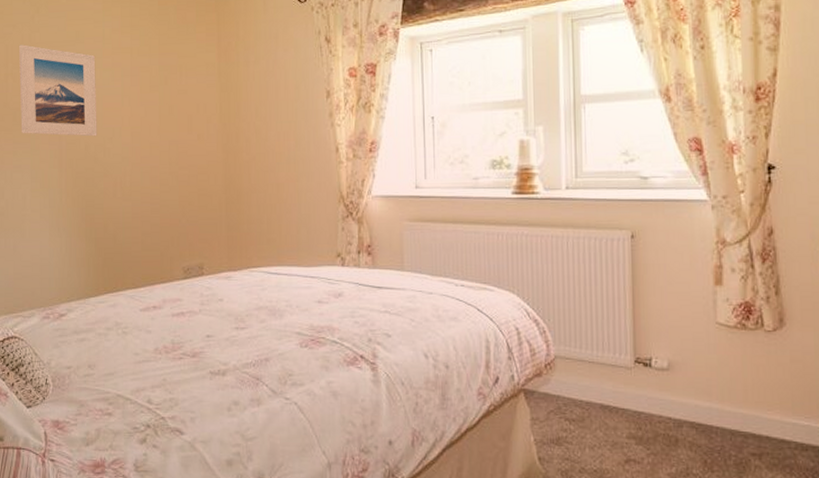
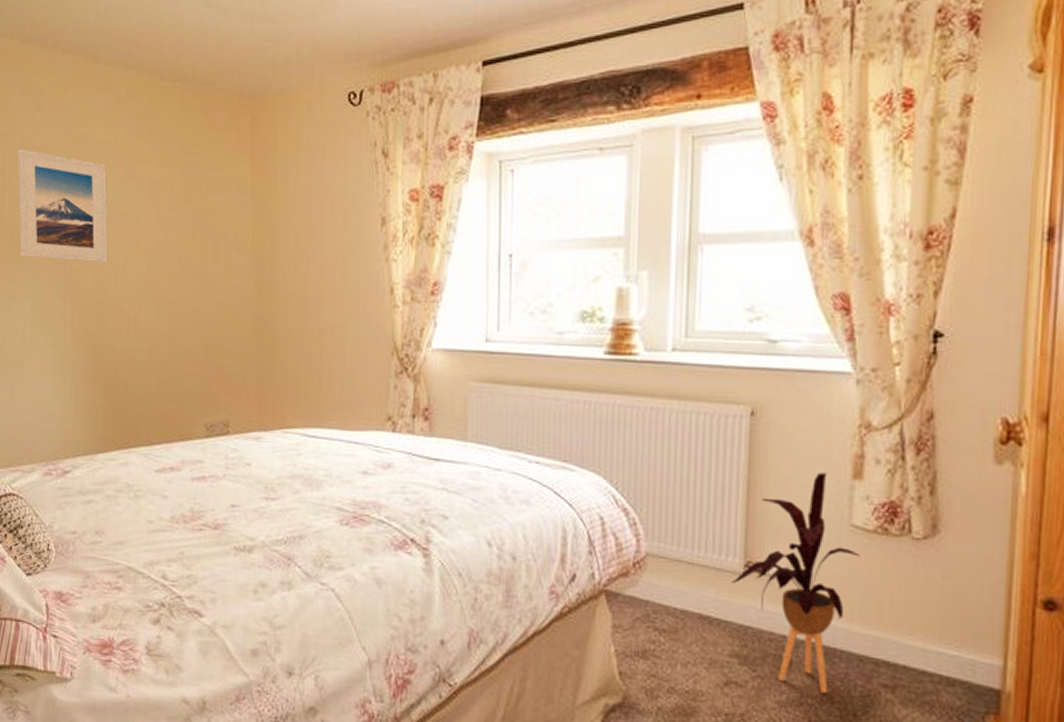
house plant: none [625,282,726,464] -> present [731,472,860,693]

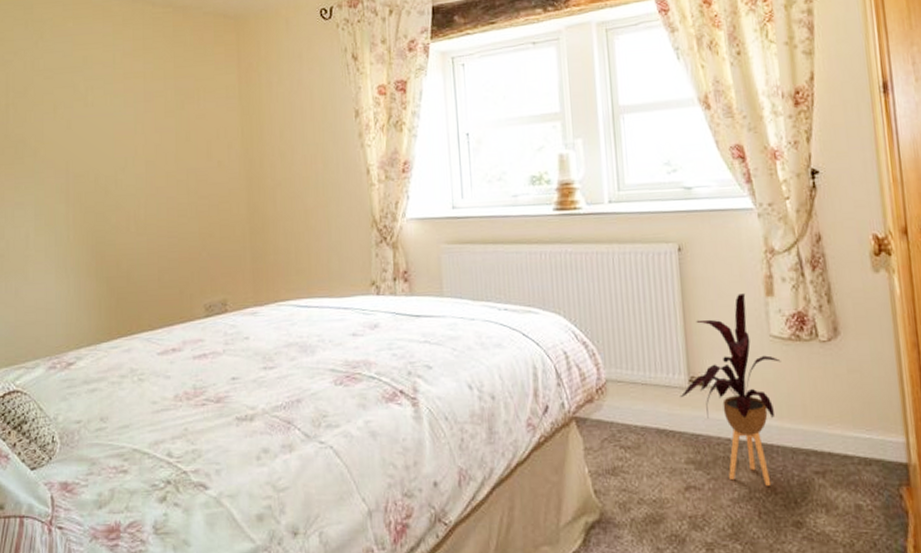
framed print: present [17,149,108,263] -> none [20,72,108,168]

